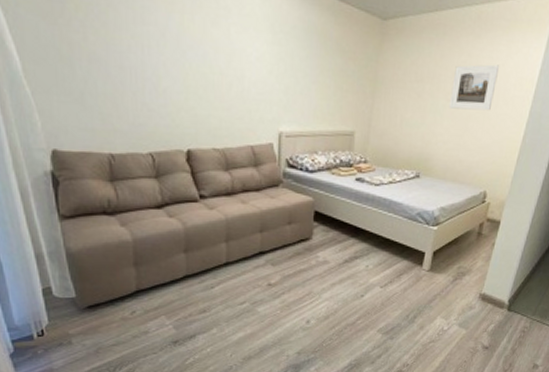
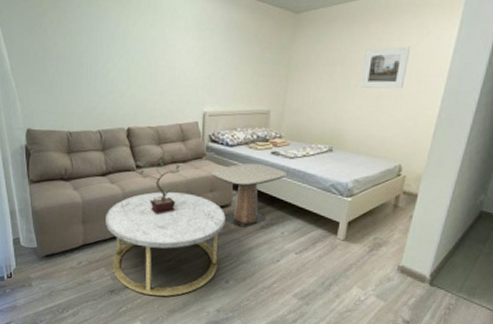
coffee table: none [164,225,306,344] -> present [106,191,226,297]
potted plant: none [193,185,253,251] -> present [131,157,180,214]
side table: none [289,190,372,262] -> present [211,162,287,227]

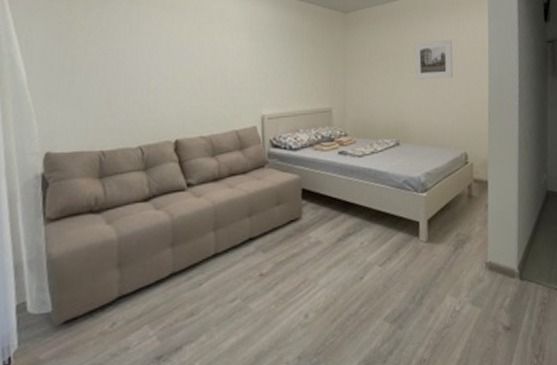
coffee table: present [106,191,226,297] -> none [149,210,297,354]
potted plant: present [131,157,180,214] -> none [180,170,240,241]
side table: present [211,162,287,227] -> none [276,165,357,243]

